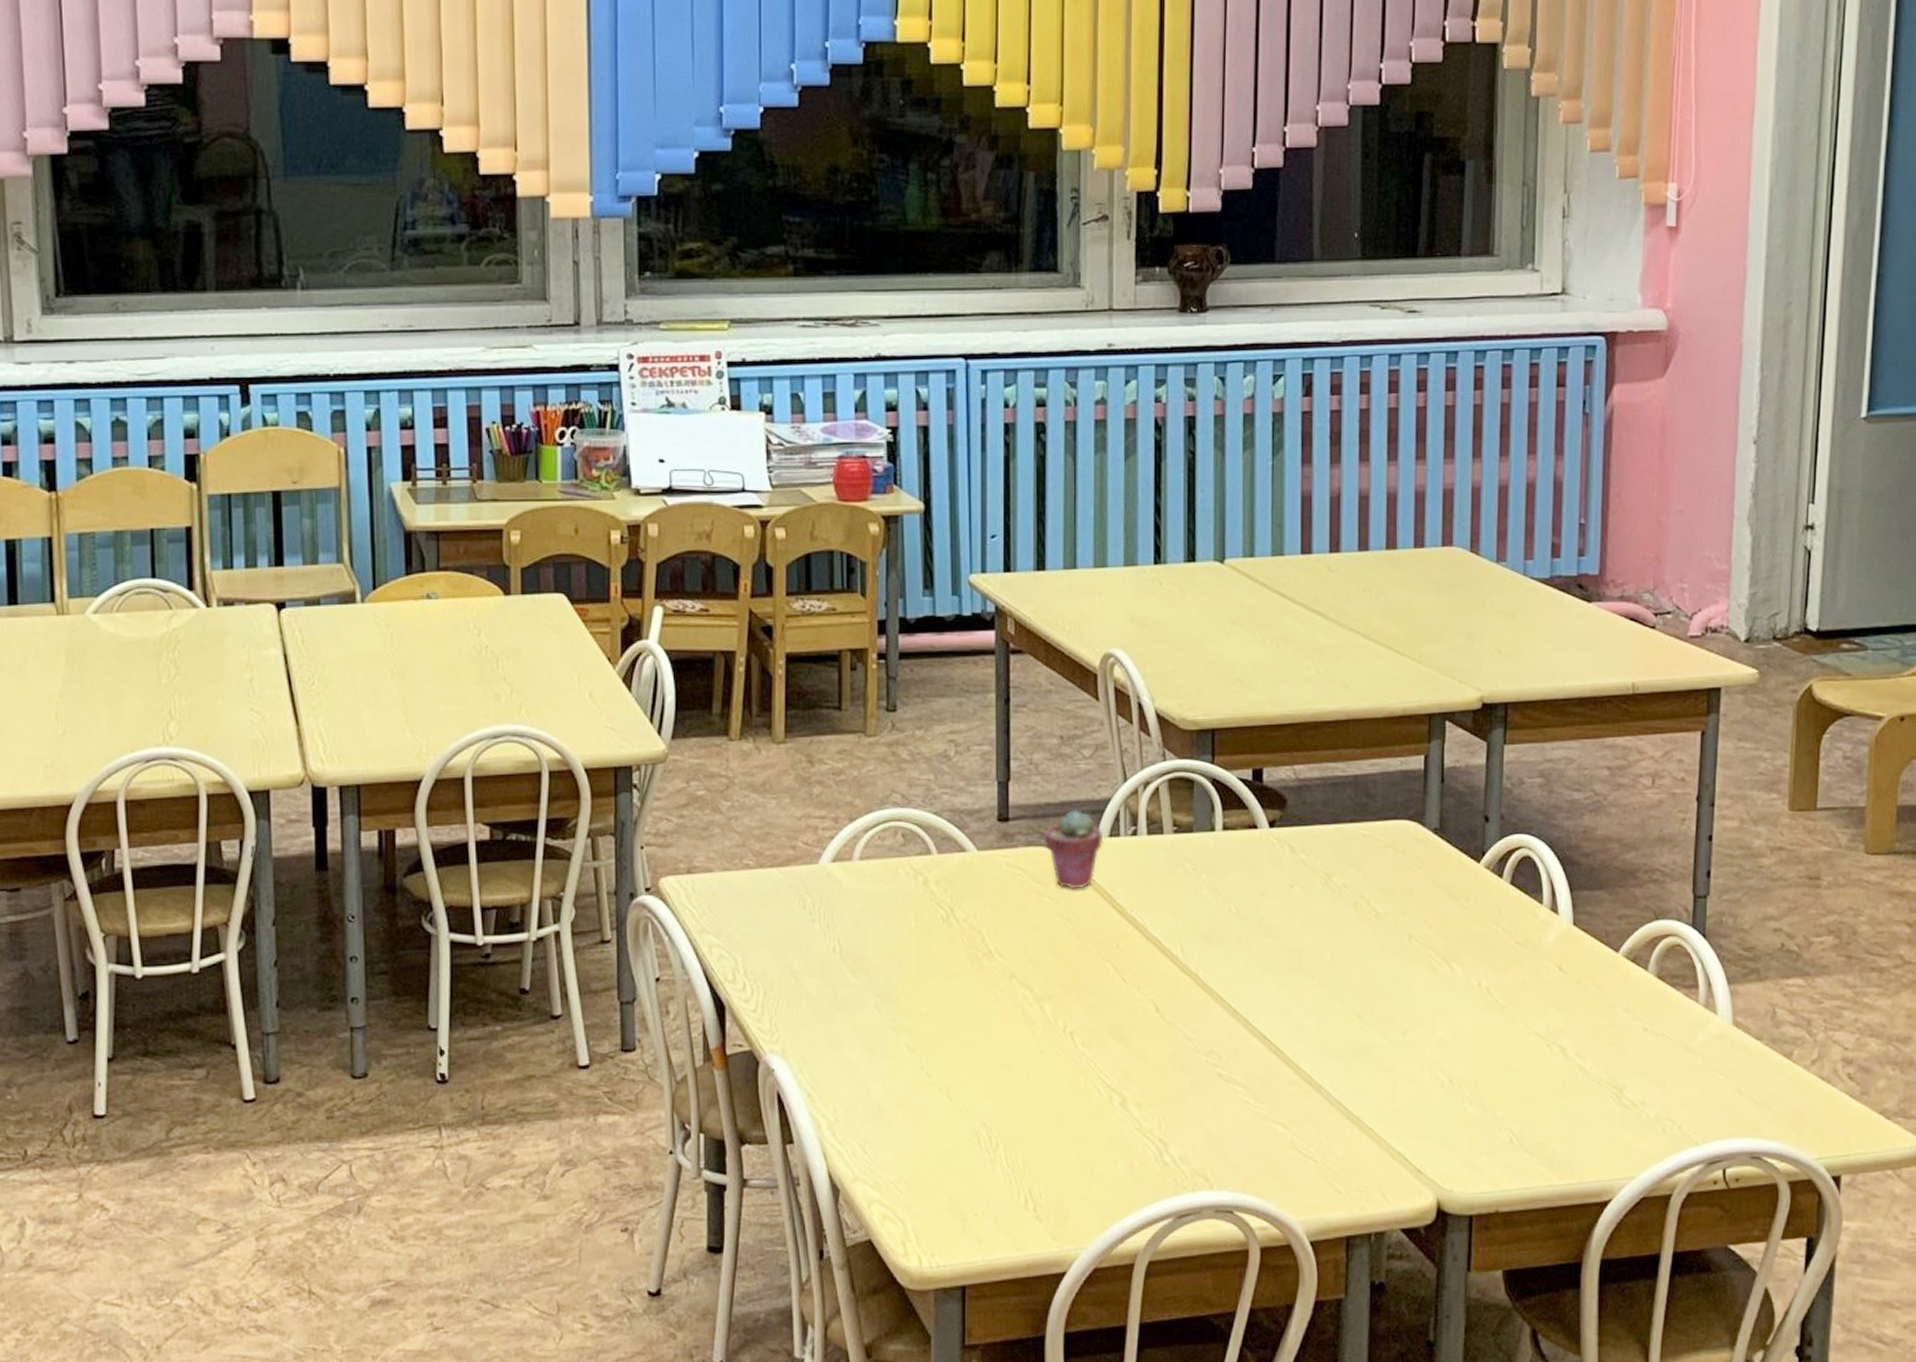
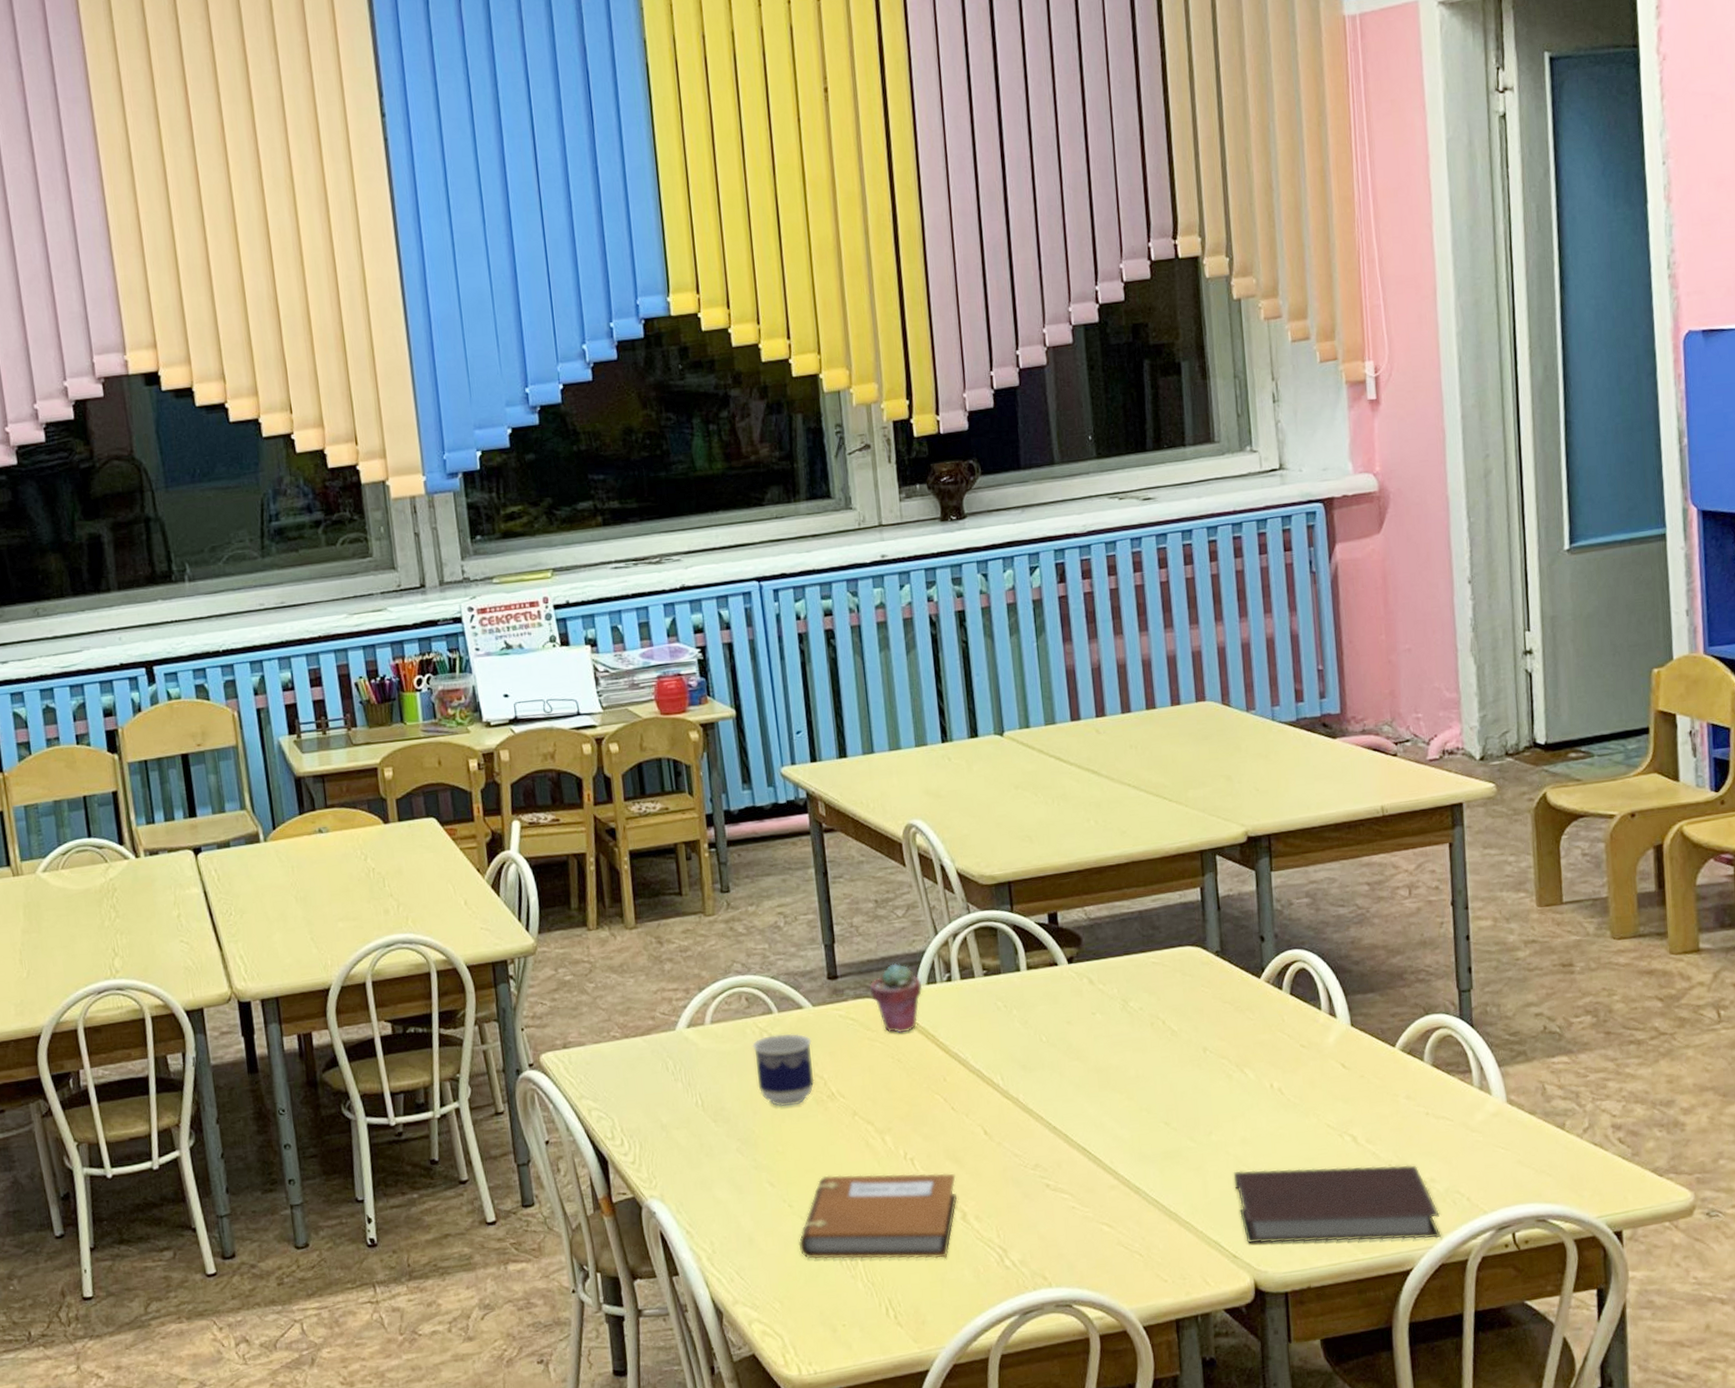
cup: none [904,878,972,962] -> present [752,1033,815,1107]
notebook: none [933,1043,1119,1148] -> present [798,1173,957,1259]
notebook: none [1426,1075,1647,1169] -> present [1233,1165,1441,1244]

